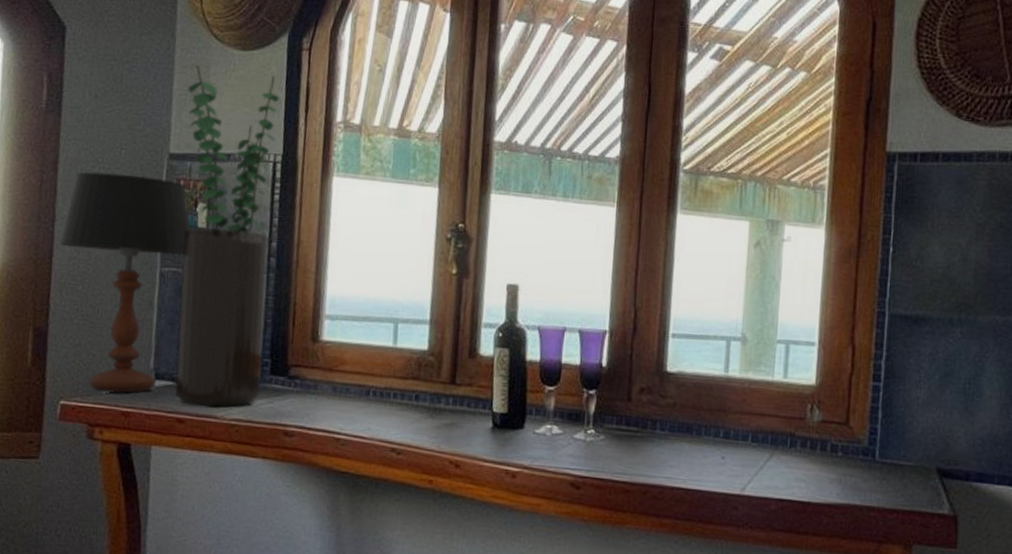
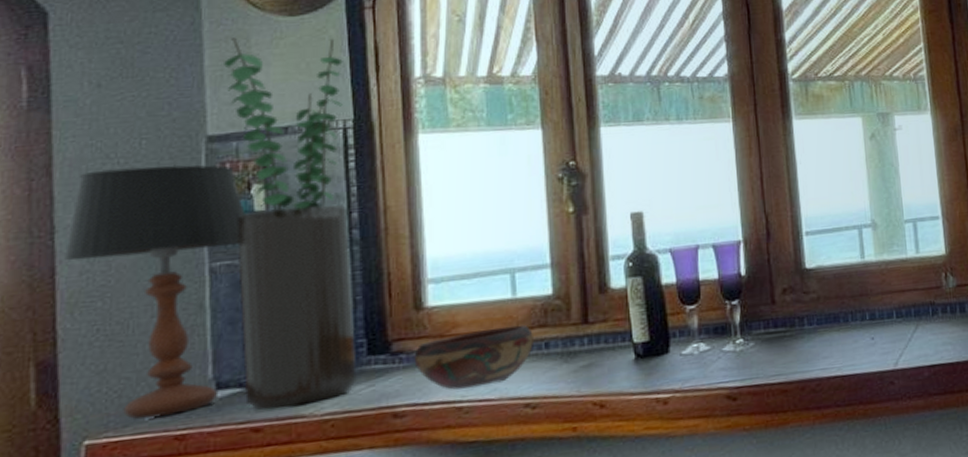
decorative bowl: none [306,371,407,424] -> present [414,324,533,390]

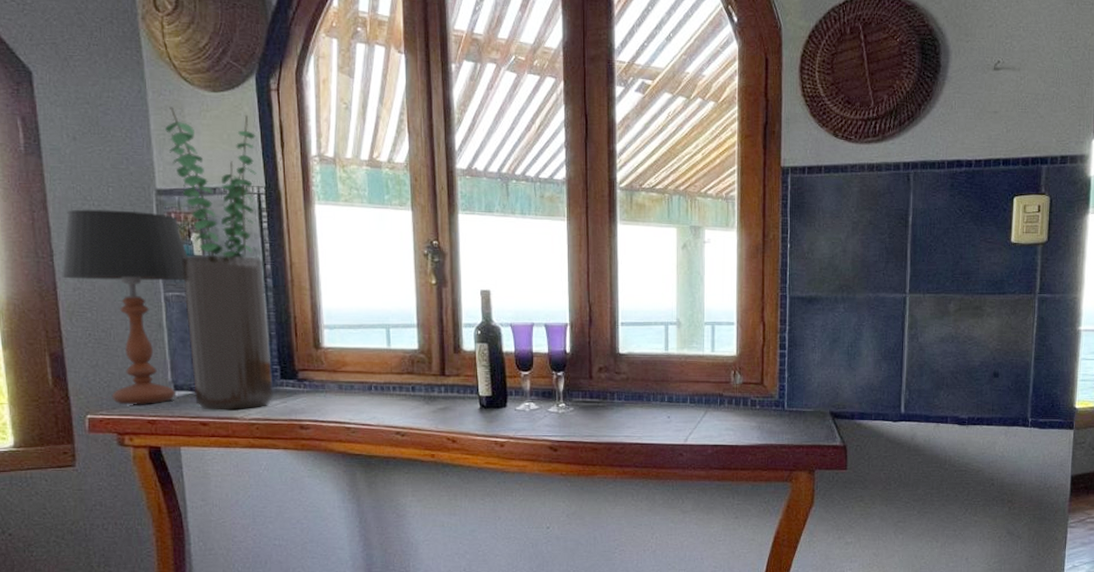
decorative bowl: present [414,324,533,390] -> none [314,370,403,414]

